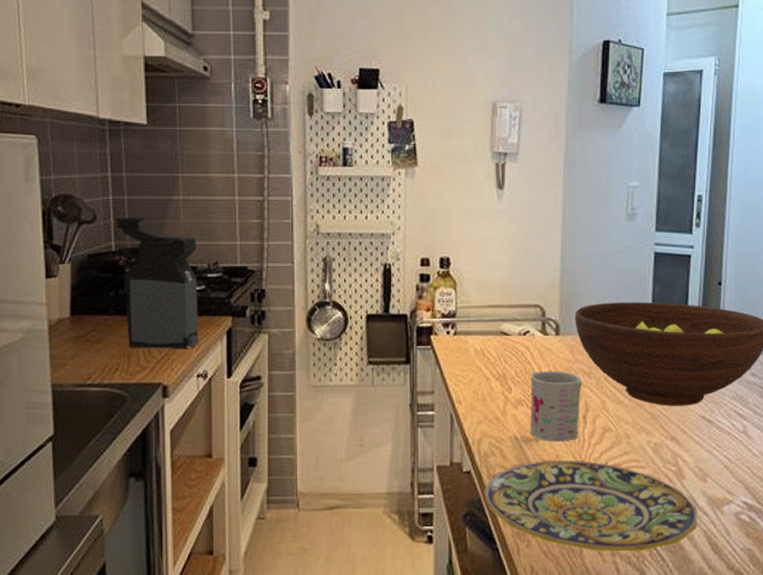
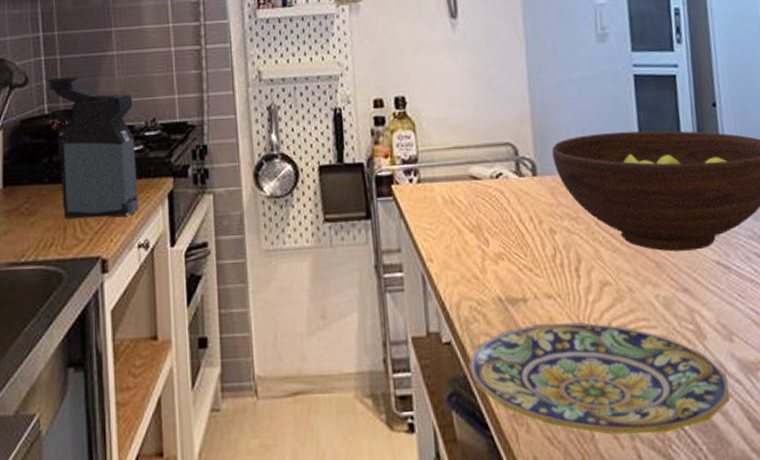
mug: present [530,370,582,442] -> none [508,217,573,302]

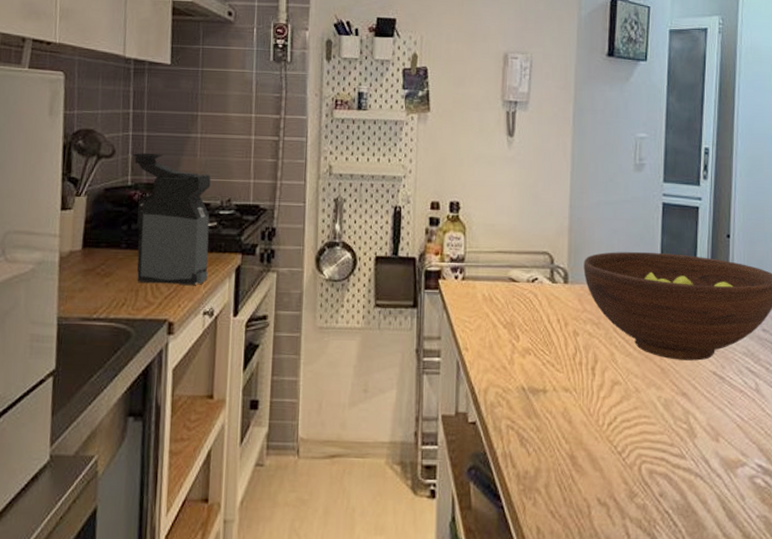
plate: present [467,322,730,435] -> none [488,412,711,515]

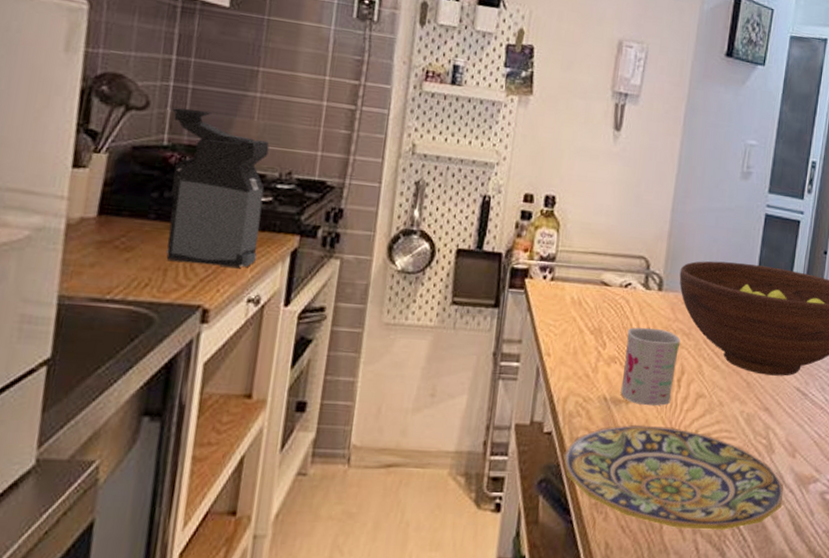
plate: none [488,412,711,515] -> present [563,424,784,530]
mug: none [537,319,591,395] -> present [620,327,681,406]

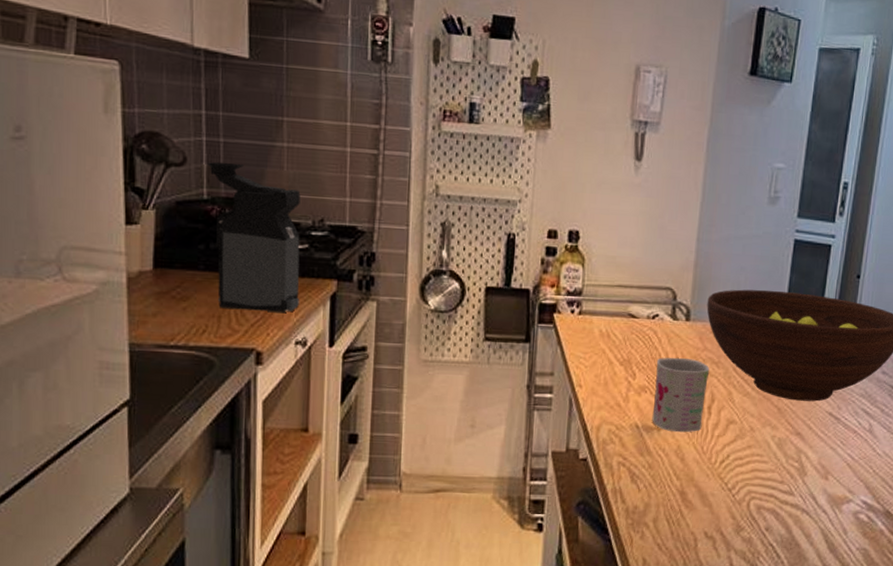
plate: present [563,424,784,530] -> none [598,450,816,548]

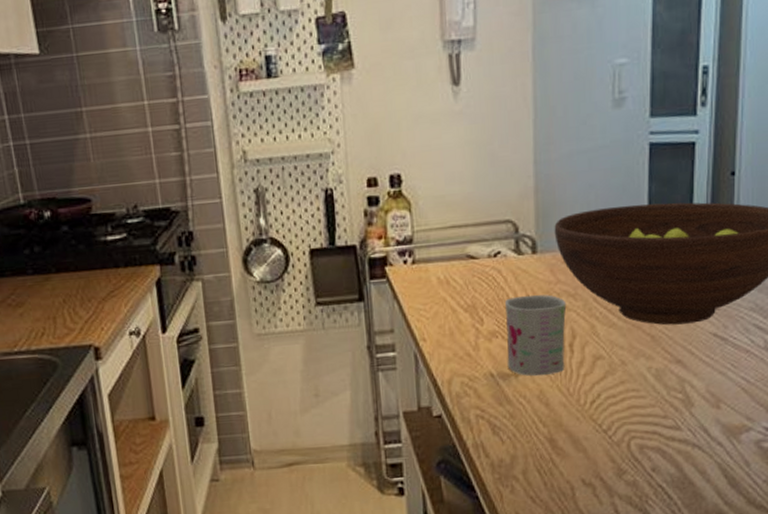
coffee maker: present [206,162,301,312] -> none [17,163,127,309]

